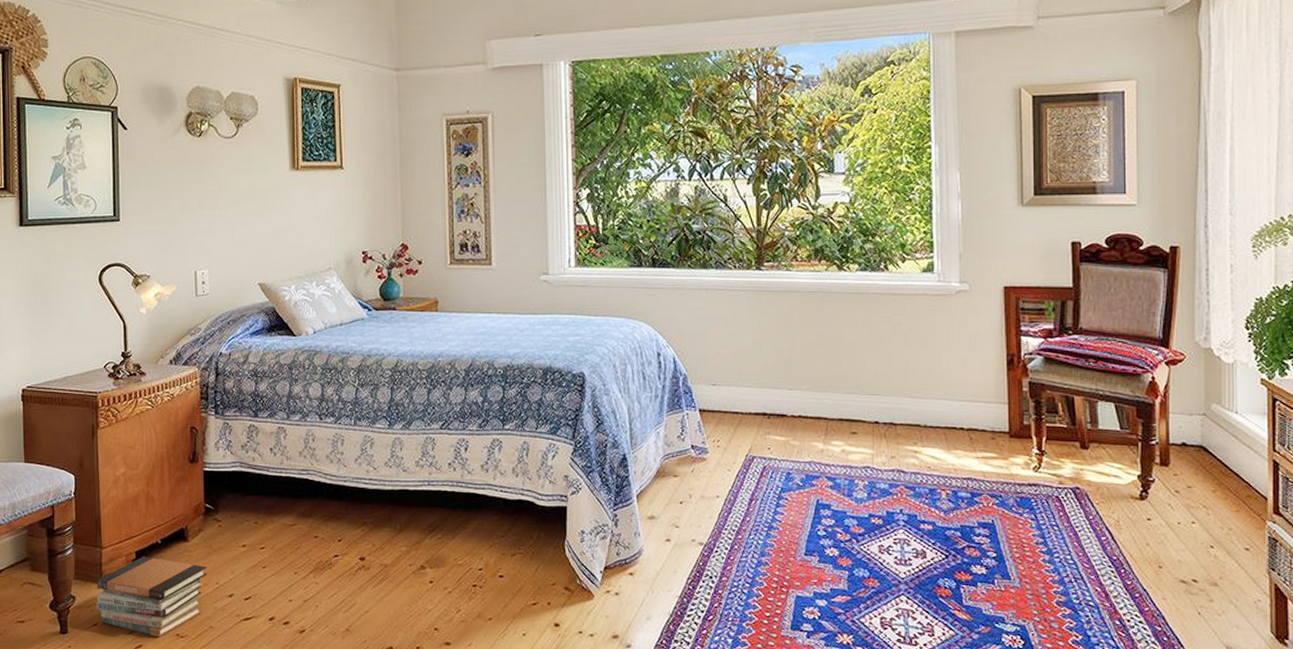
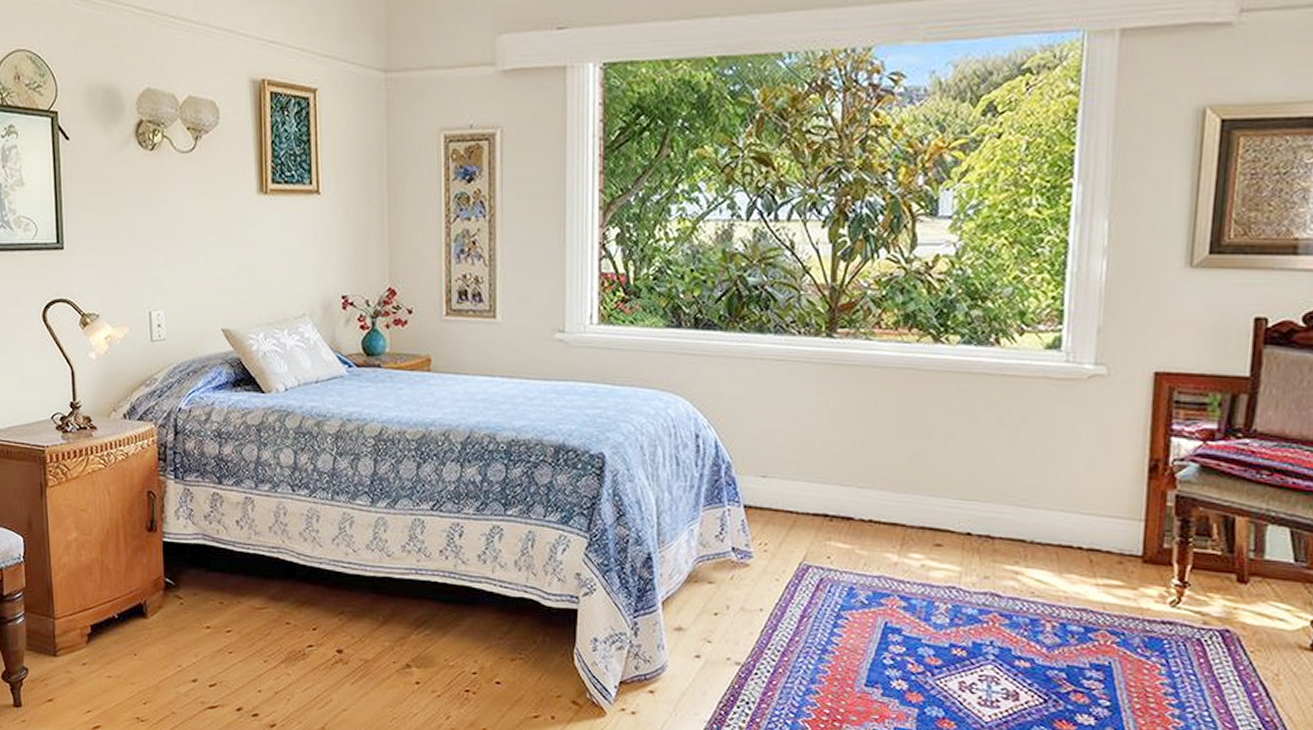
book stack: present [96,557,207,638] -> none [51,631,168,720]

